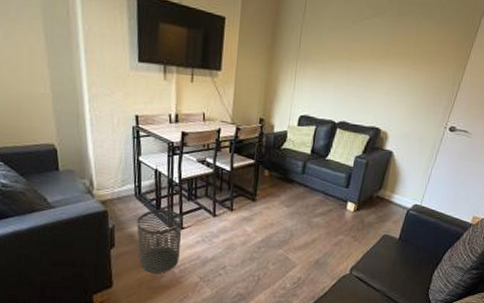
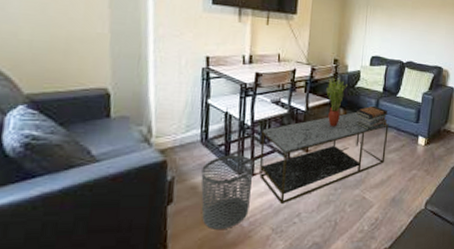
coffee table: none [188,174,316,257] -> present [259,112,389,205]
potted plant: none [251,137,273,188] -> present [326,77,347,127]
book stack: none [281,168,316,194] -> present [355,105,388,131]

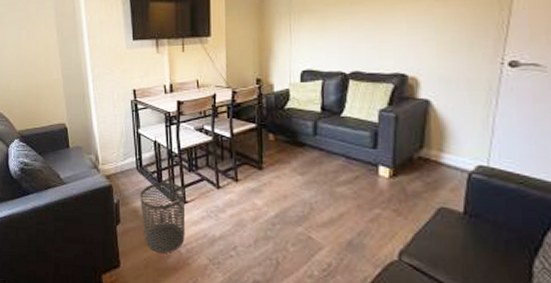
coffee table: present [259,112,389,205] -> none [189,137,334,236]
potted plant: present [326,77,347,127] -> none [251,99,275,155]
book stack: present [355,105,388,131] -> none [288,129,331,159]

